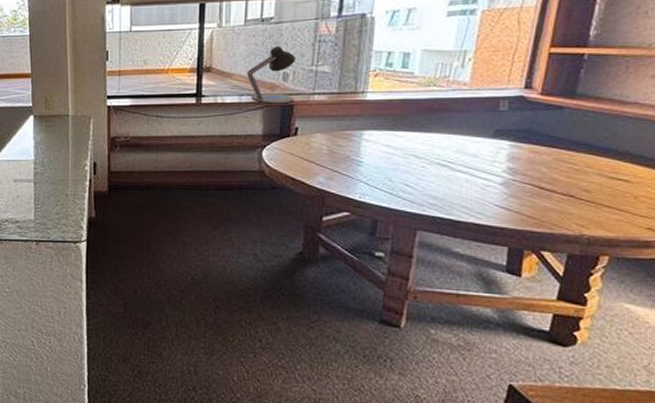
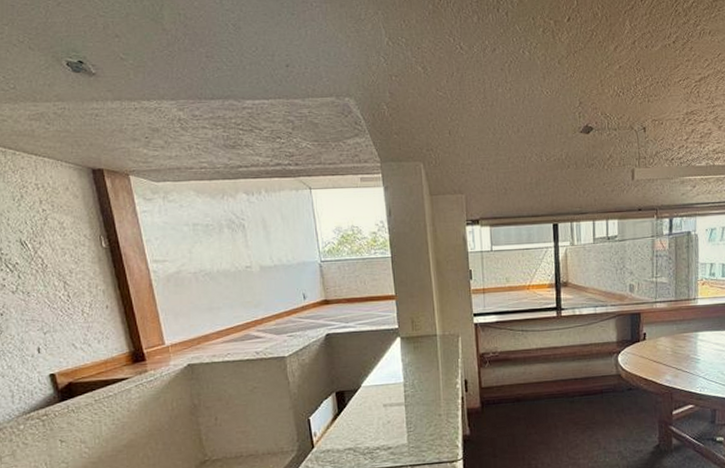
desk lamp: present [247,46,295,104] -> none [599,261,640,313]

